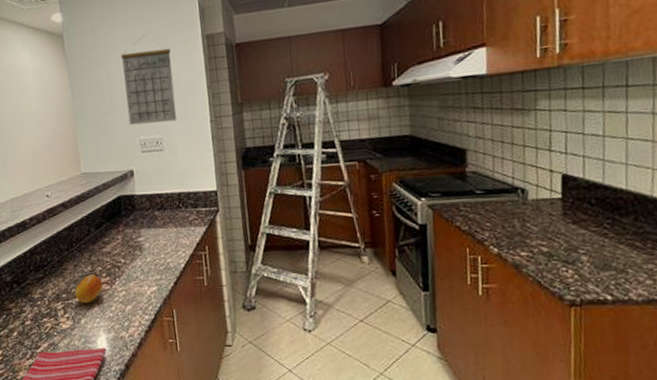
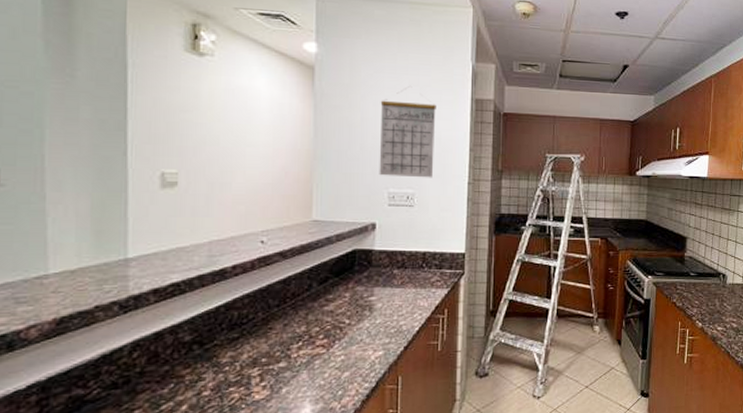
fruit: present [74,274,103,304] -> none [278,336,317,370]

